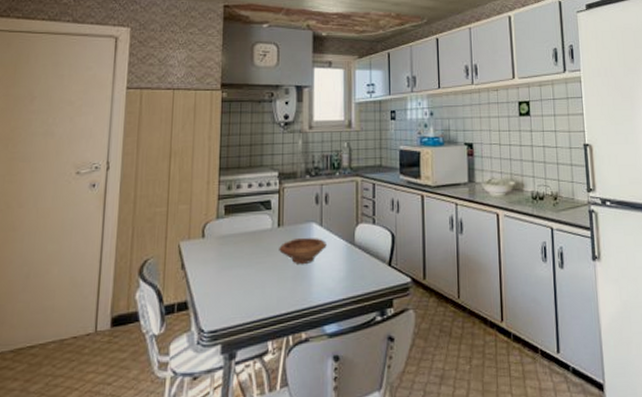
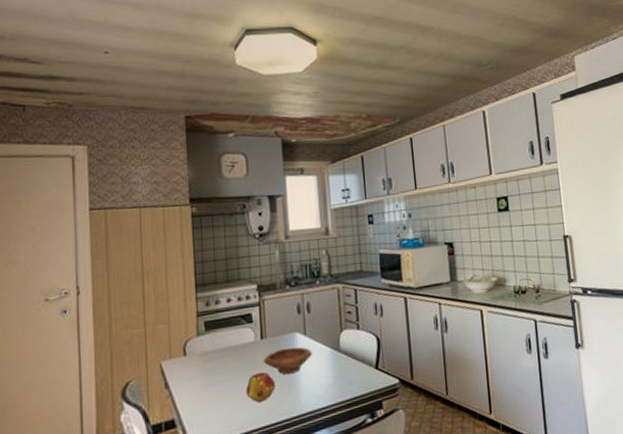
fruit: none [259,260,288,291] -> present [246,372,275,403]

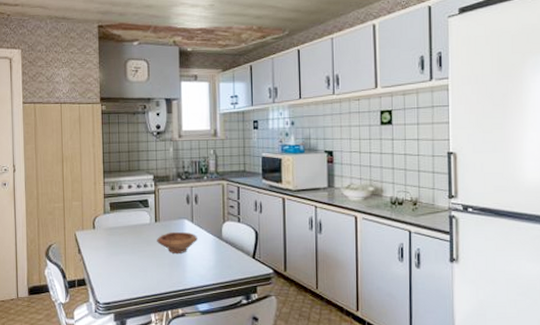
fruit: present [246,372,275,403] -> none [141,249,166,275]

